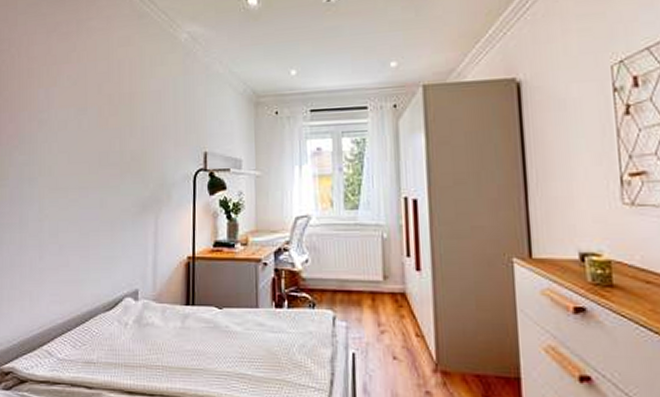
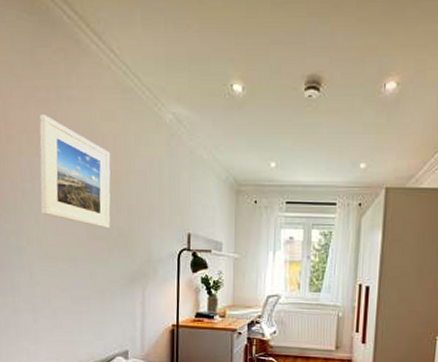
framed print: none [55,46,126,153] -> present [39,114,111,229]

